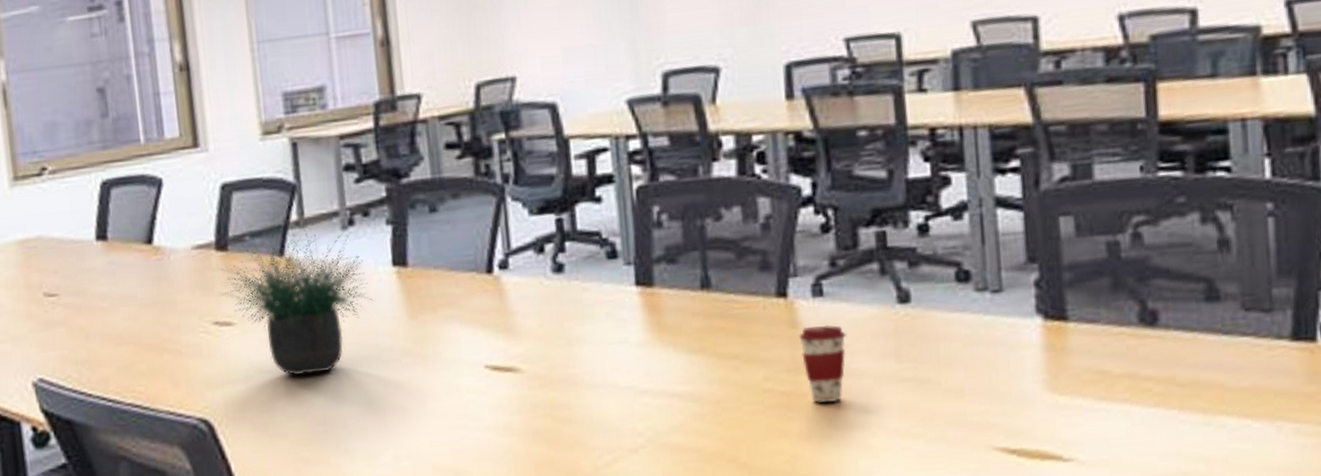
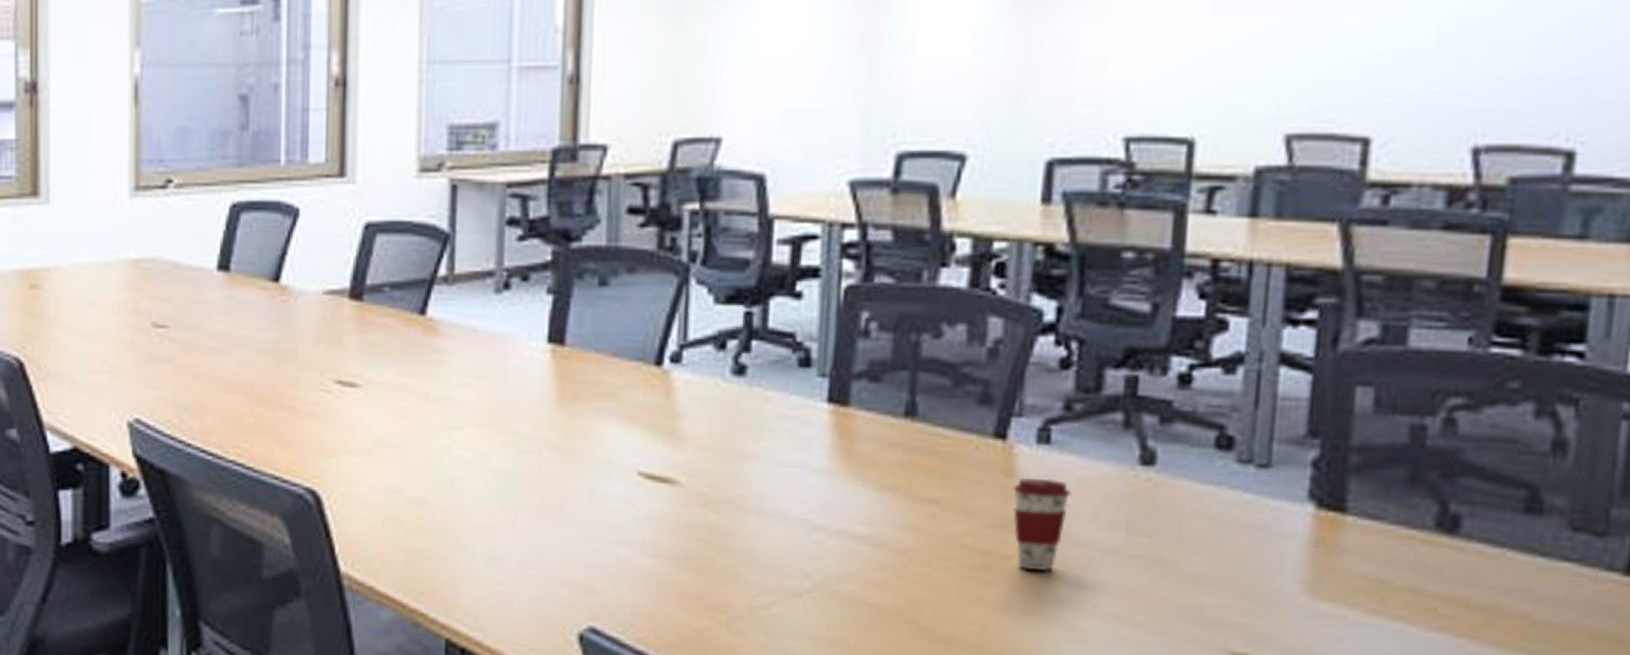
potted plant: present [219,210,373,376] -> none [346,264,519,456]

